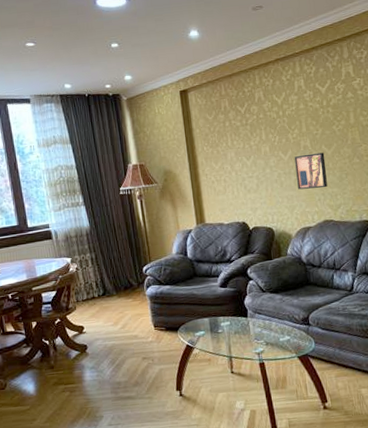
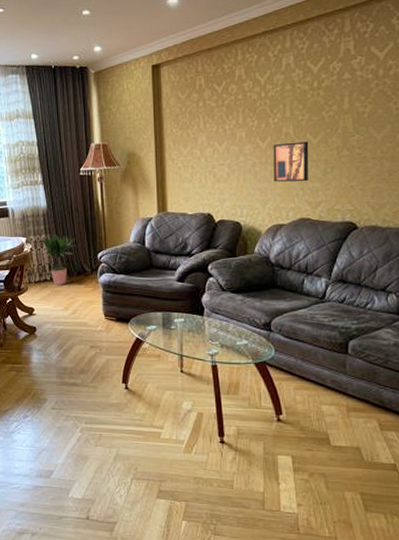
potted plant: none [86,251,123,302] -> present [41,233,77,285]

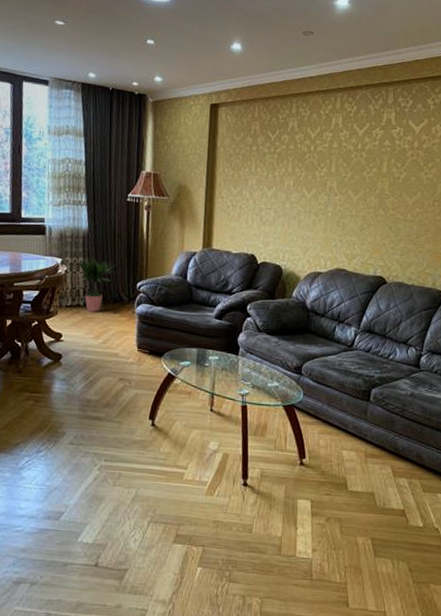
wall art: present [273,141,309,182] -> none [316,196,350,235]

